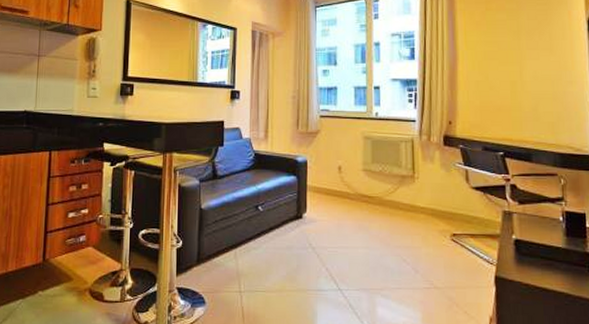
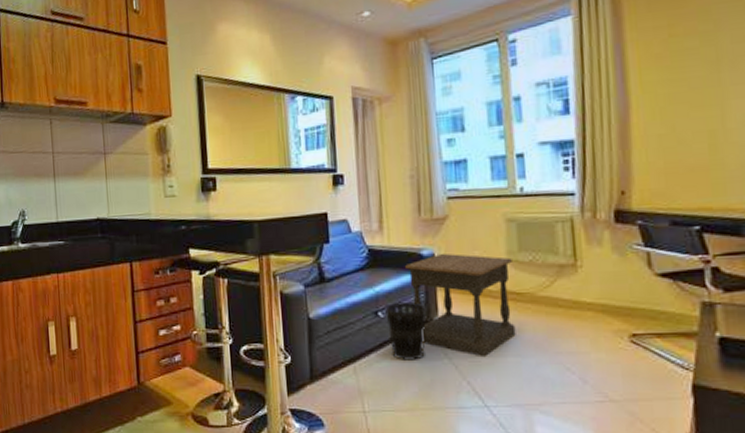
wastebasket: none [263,198,298,249] -> present [383,301,427,360]
side table: none [283,161,366,248] -> present [405,254,516,358]

